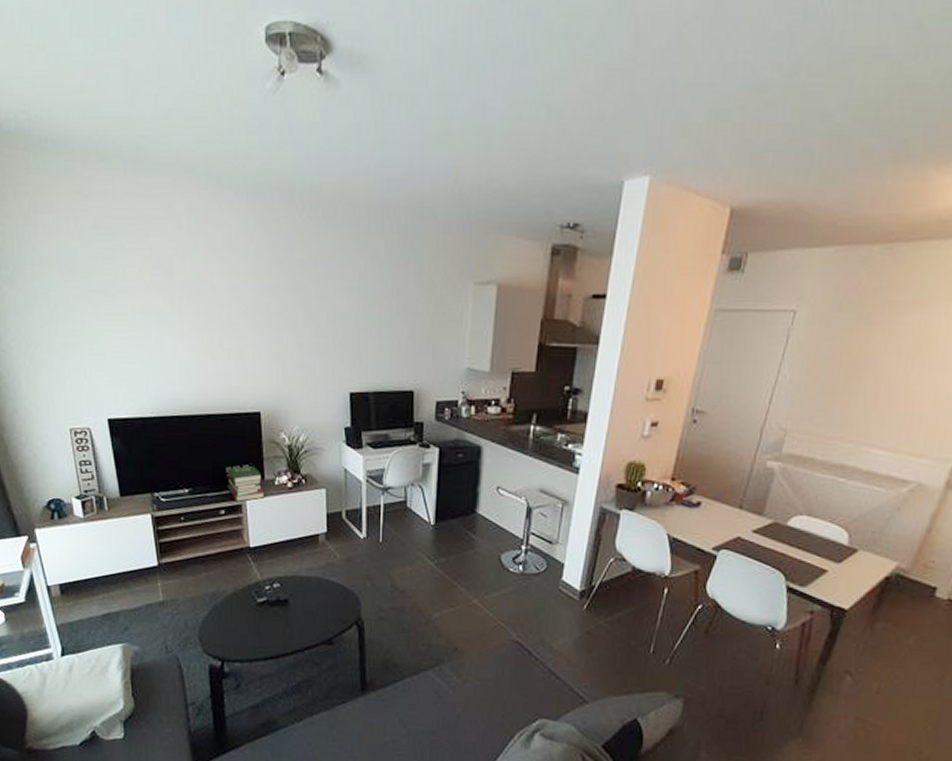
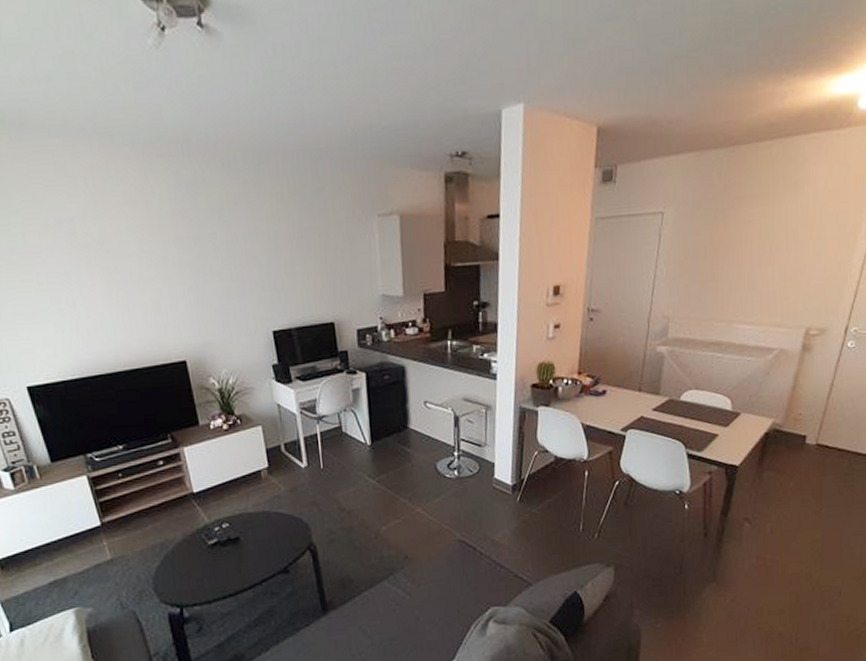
books: present [227,464,265,502] -> none [159,413,202,451]

